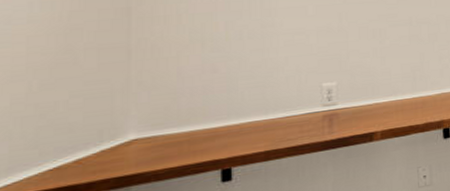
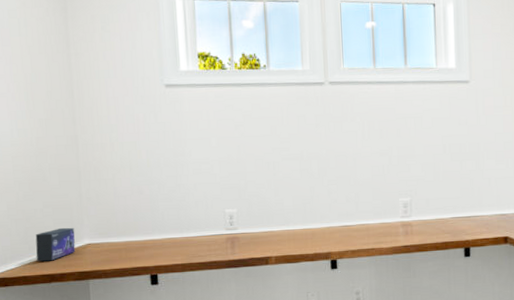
box: none [49,121,116,171] -> present [35,227,76,262]

